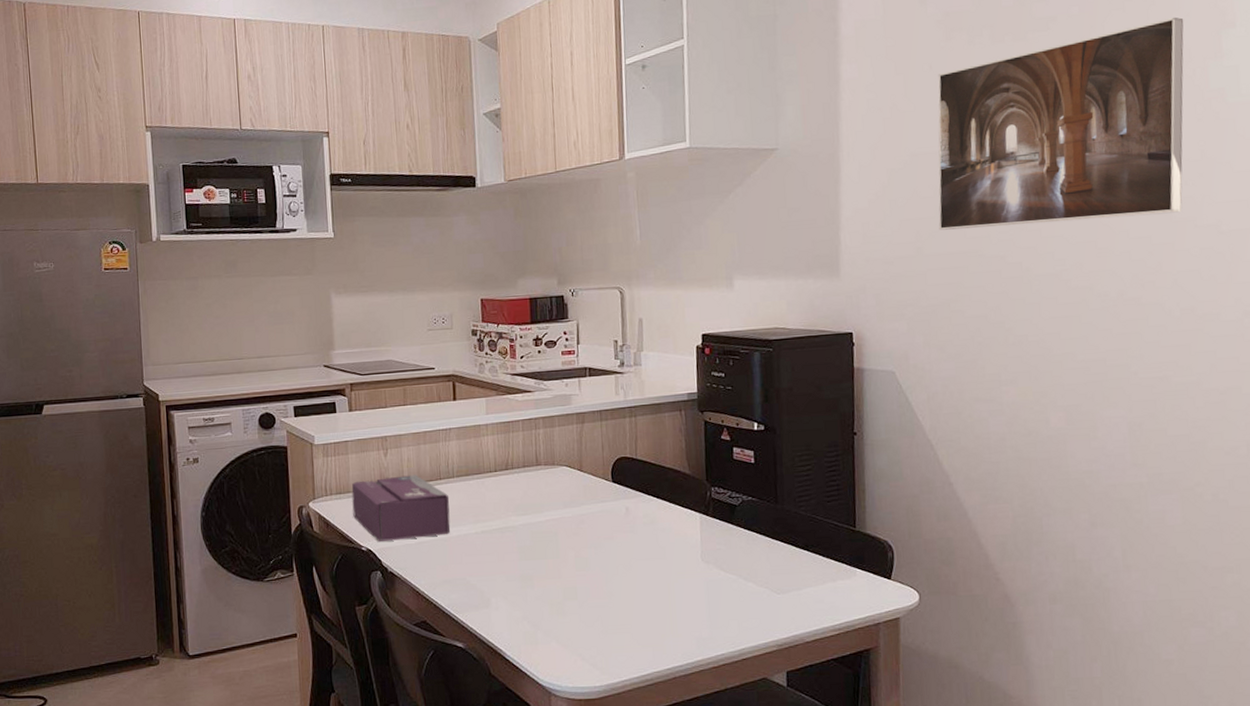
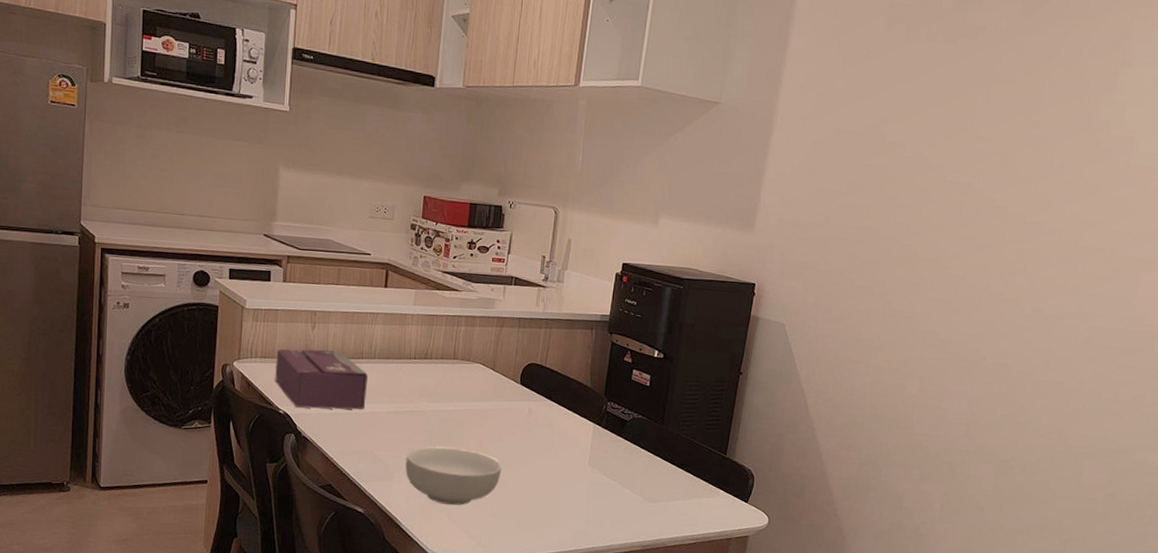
cereal bowl: none [501,562,607,627] -> present [405,447,502,506]
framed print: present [938,17,1184,230] -> none [847,47,1092,225]

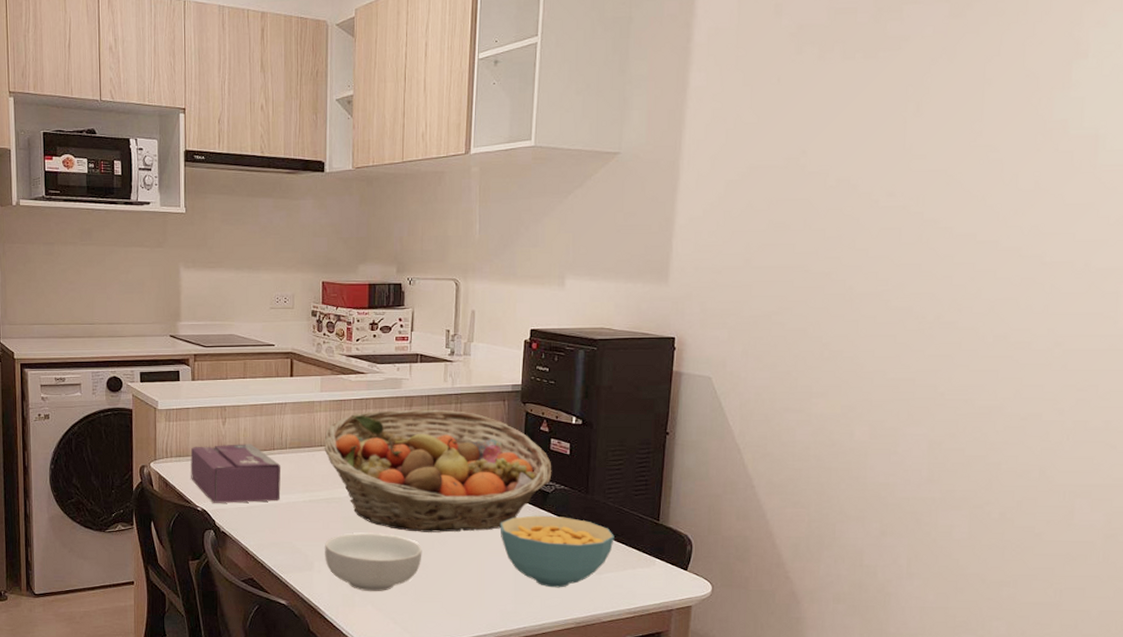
fruit basket: none [413,328,632,453] -> present [324,409,552,533]
cereal bowl: none [578,441,684,512] -> present [500,515,614,588]

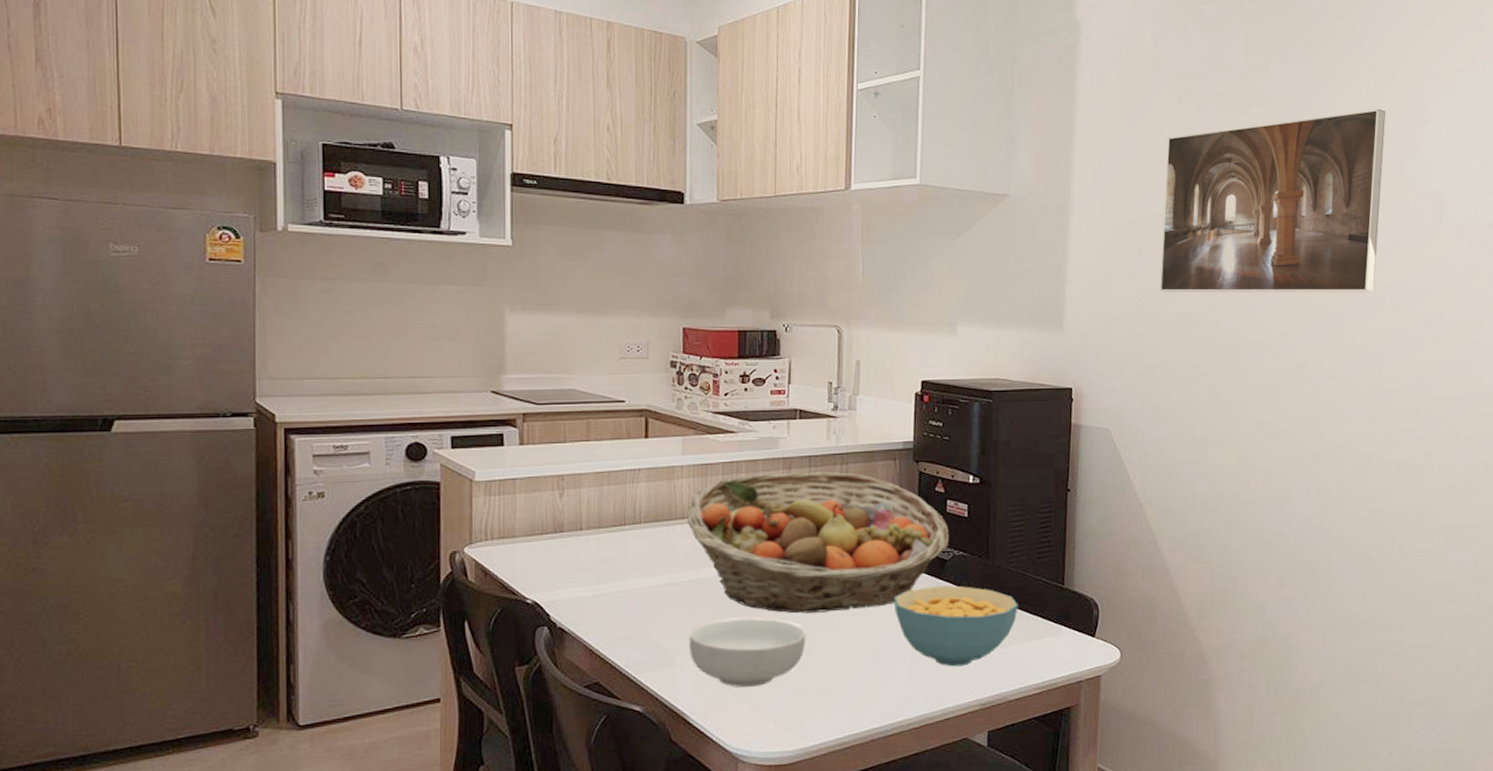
tissue box: present [190,444,282,504] -> none [517,519,635,595]
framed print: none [769,43,1037,244] -> present [1159,108,1386,293]

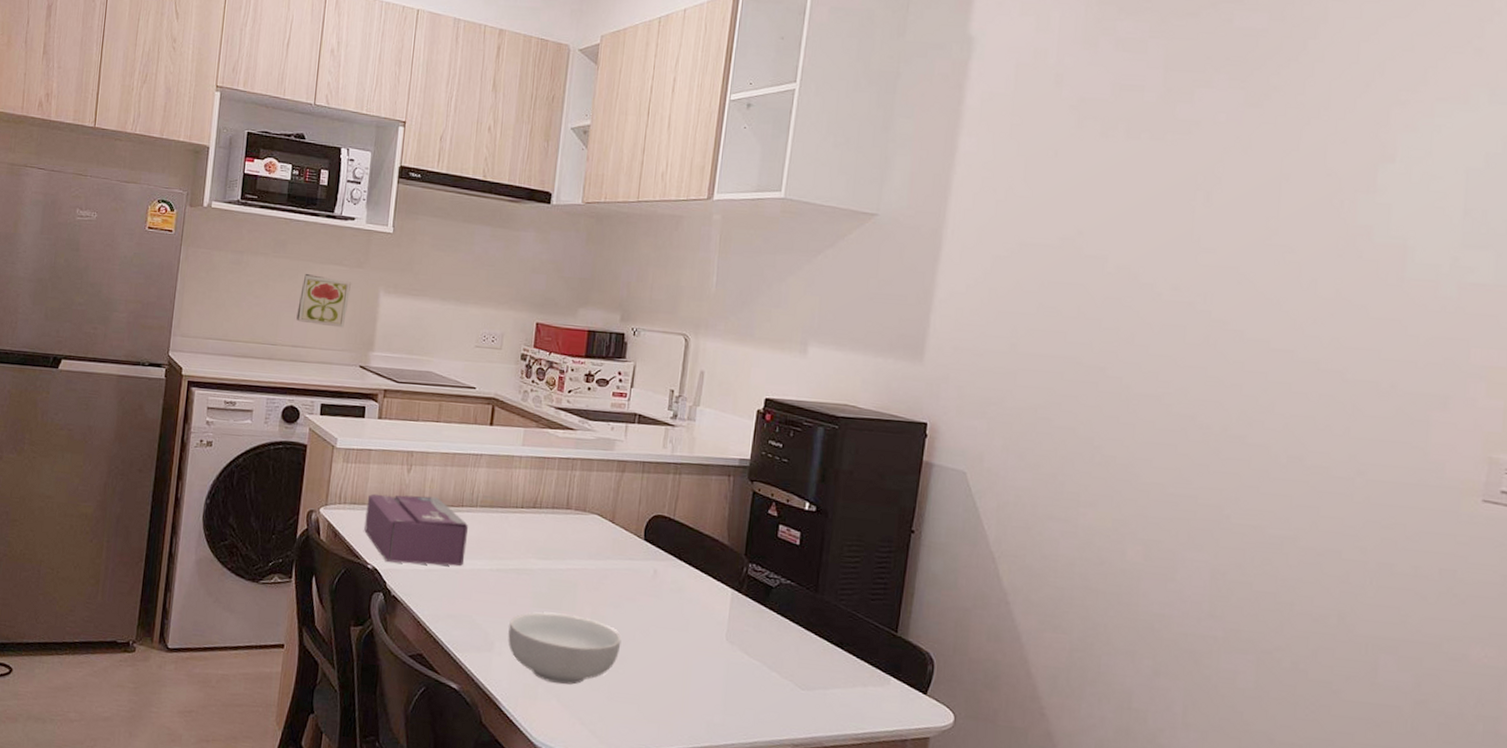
decorative tile: none [410,297,470,352] -> present [296,274,351,328]
tissue box: none [517,519,635,595] -> present [364,493,469,567]
fruit basket: present [687,471,949,614] -> none [519,473,778,625]
cereal bowl: present [893,586,1018,667] -> none [713,611,845,701]
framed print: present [1159,108,1386,293] -> none [1038,141,1340,352]

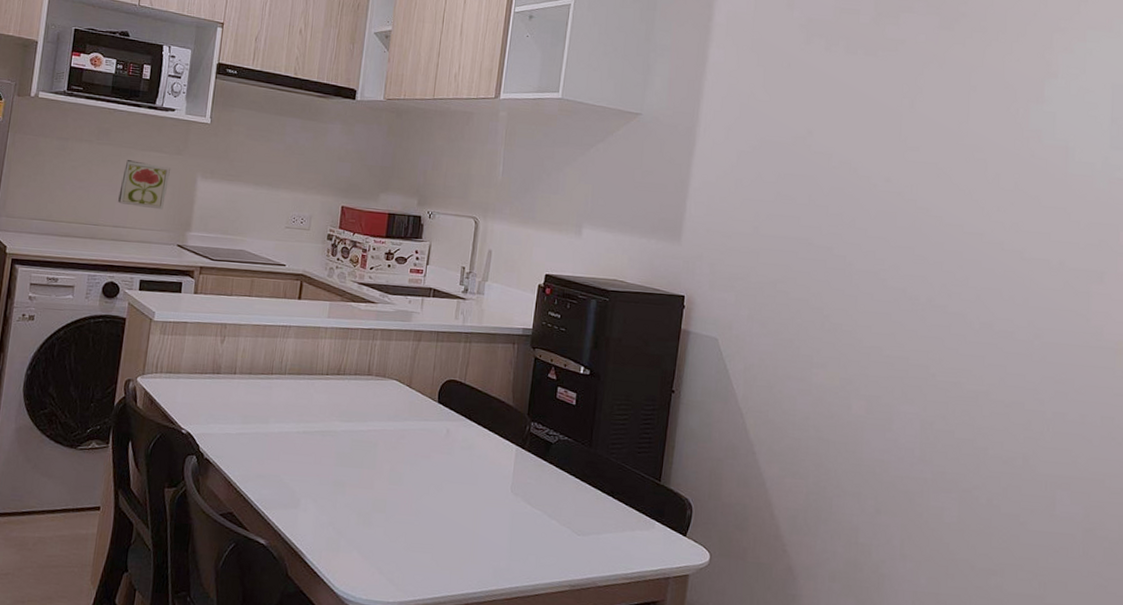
tissue box: present [364,493,469,567] -> none [179,363,278,430]
cereal bowl: present [508,613,622,685] -> none [313,471,417,537]

